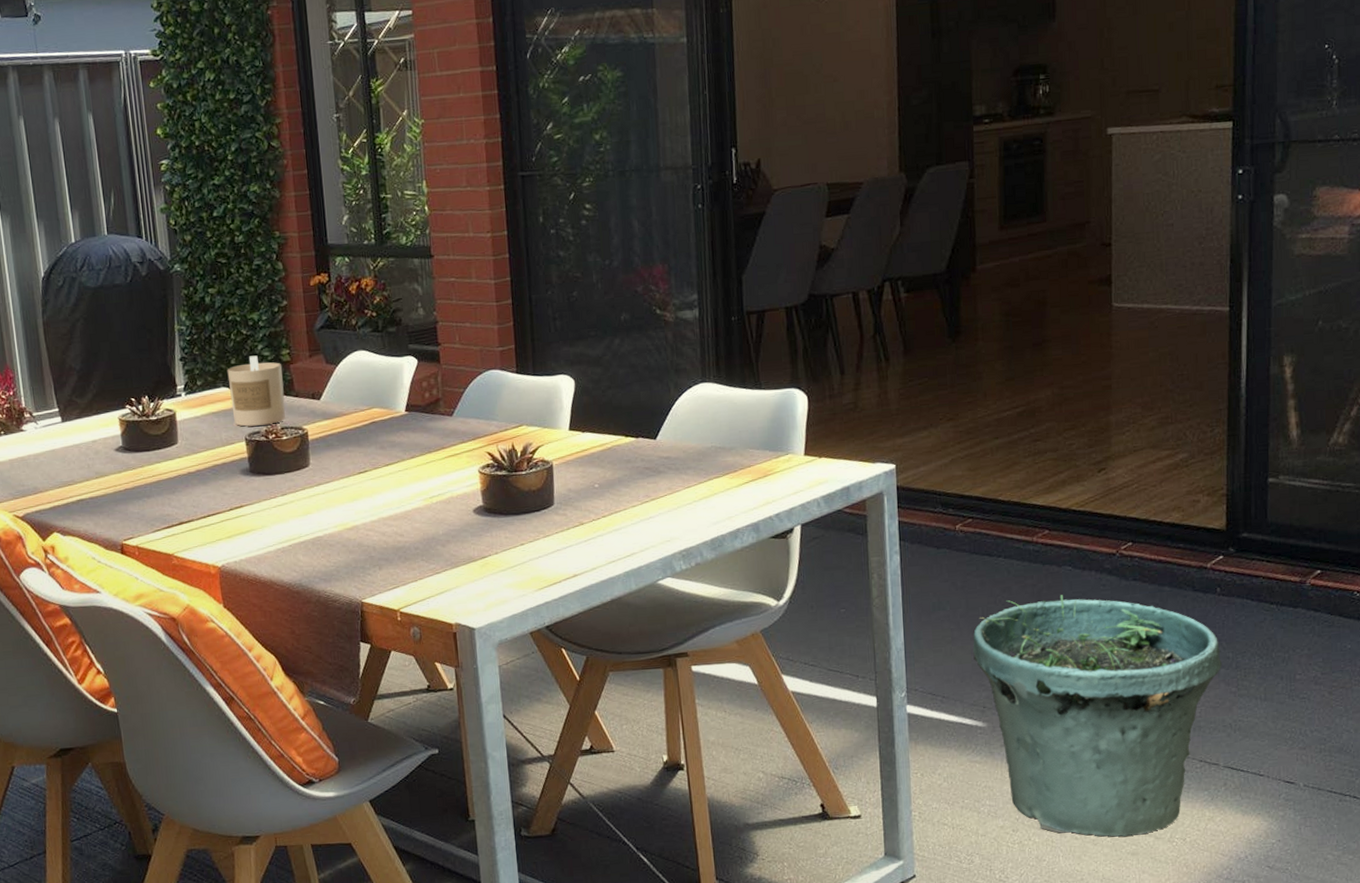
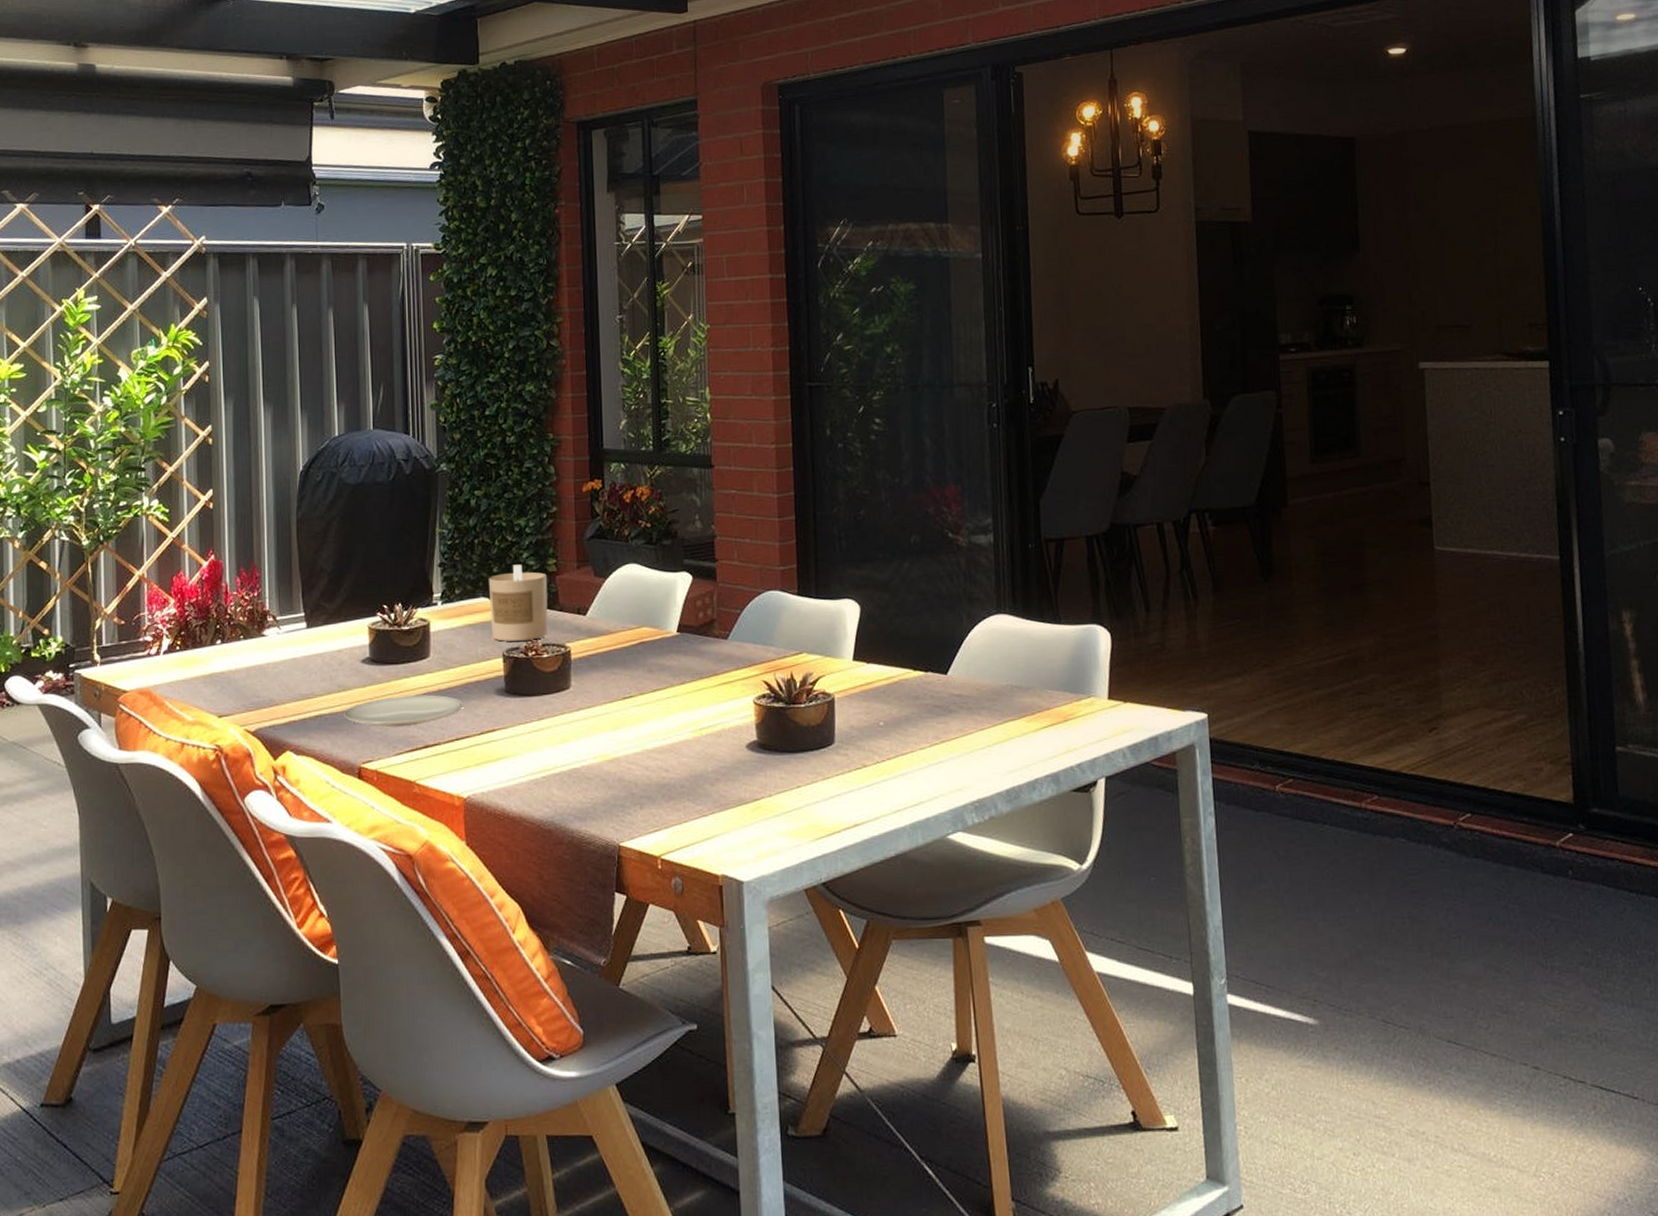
plate: none [102,477,212,507] -> present [343,695,464,727]
pot: present [973,595,1223,837] -> none [1299,871,1581,1168]

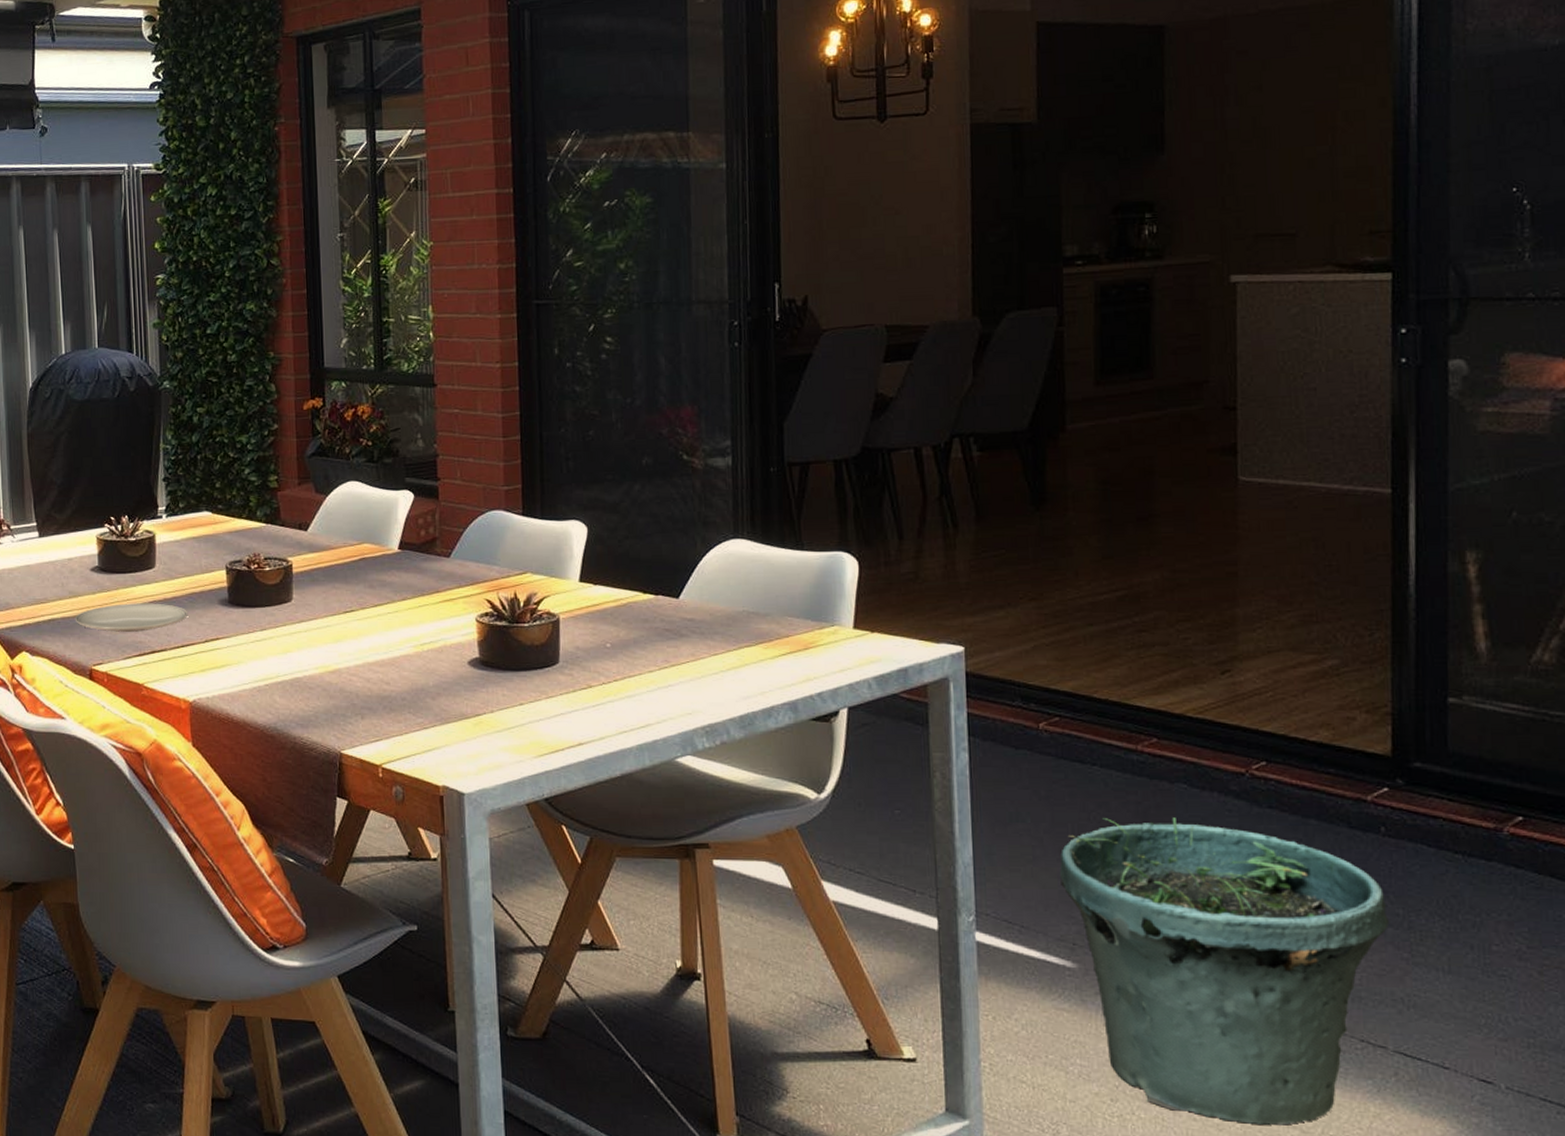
candle: present [488,564,548,642] -> none [211,480,270,554]
pot: none [1299,871,1581,1168] -> present [1060,817,1390,1125]

